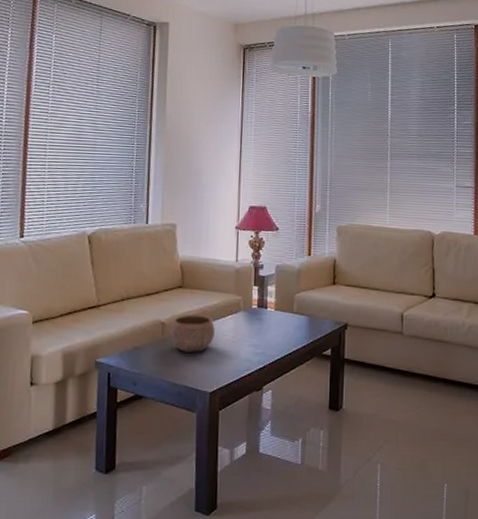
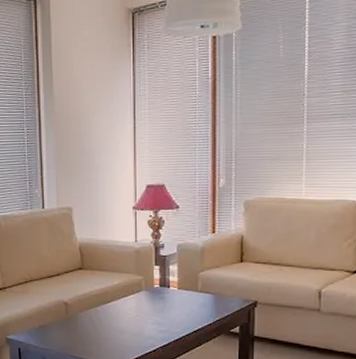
bowl: present [170,314,215,353] -> none [74,295,117,330]

